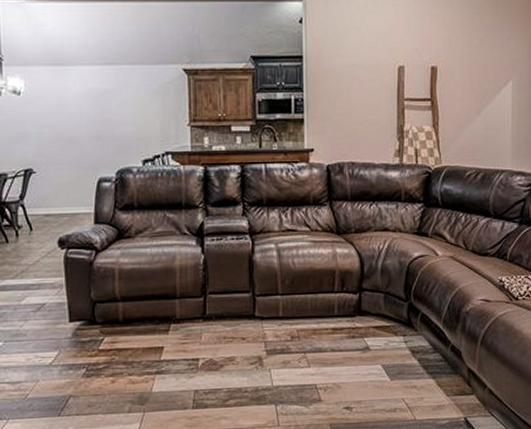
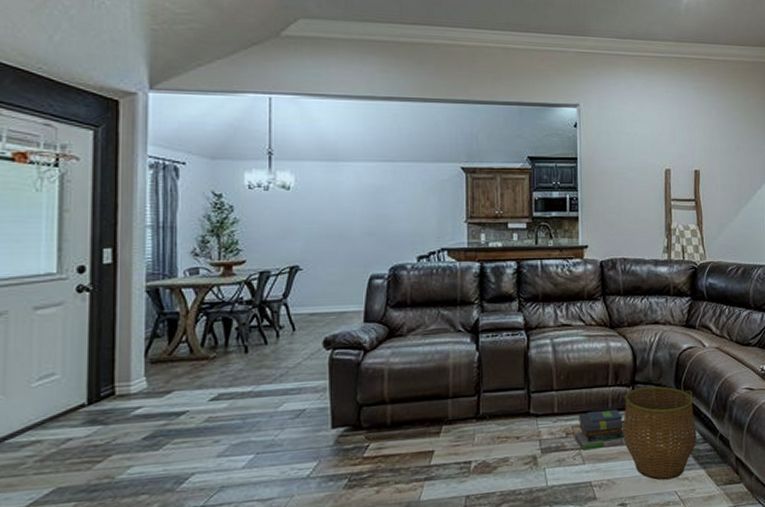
books: none [299,315,350,355] -> present [574,409,624,451]
basket: none [348,294,426,387] -> present [622,386,697,481]

